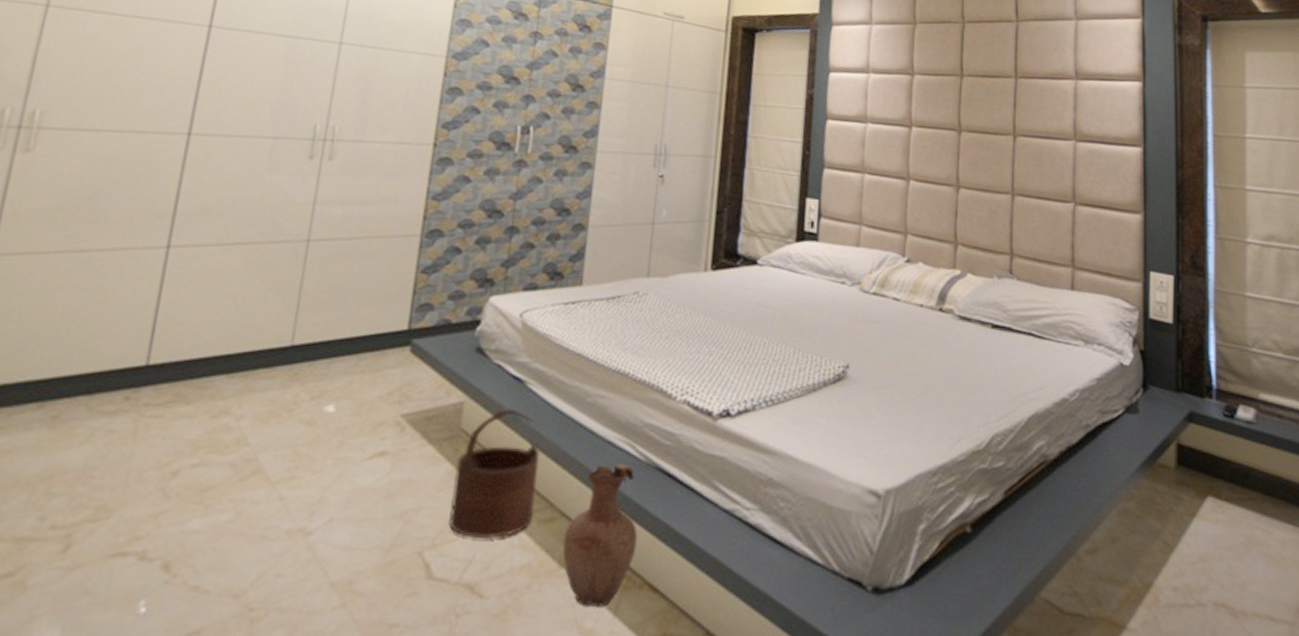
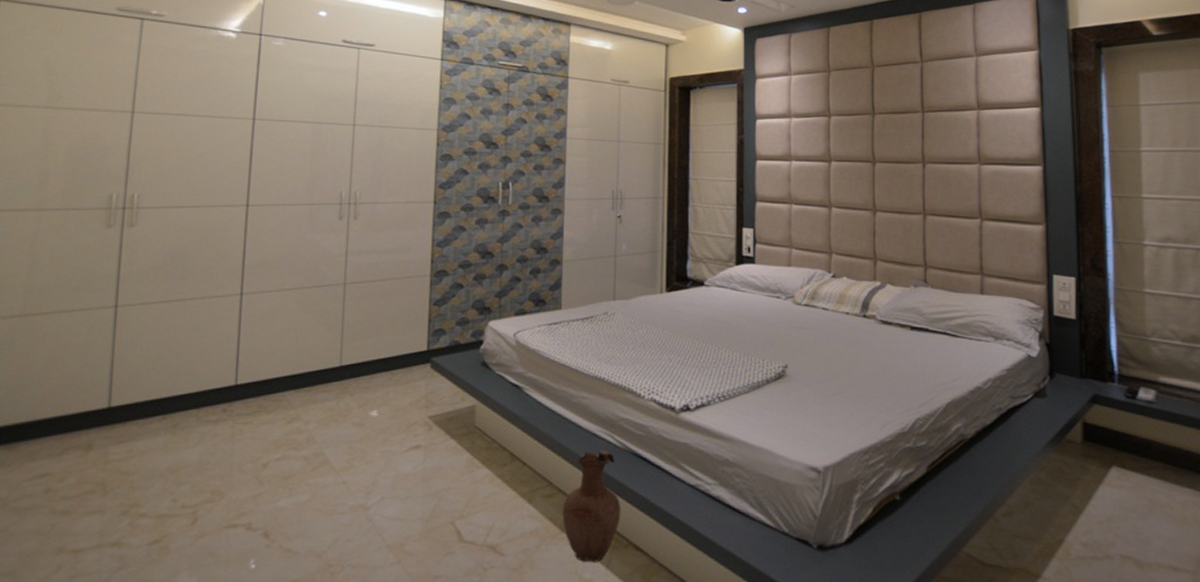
wooden bucket: present [449,408,541,540] -> none [472,409,539,511]

